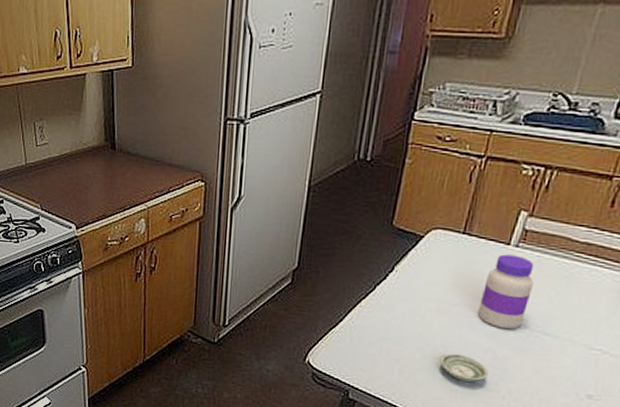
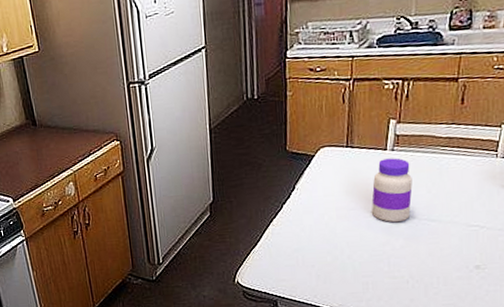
saucer: present [439,353,488,382] -> none [348,251,391,274]

